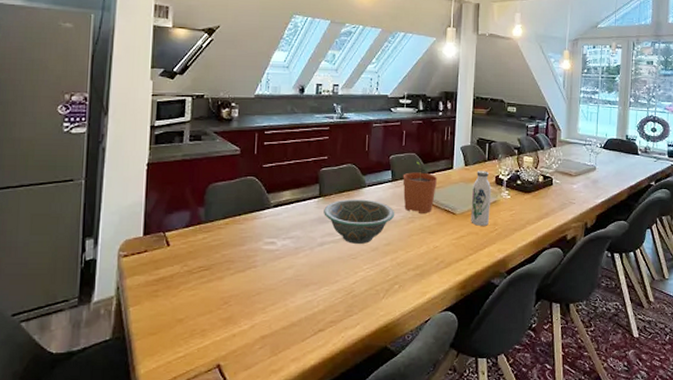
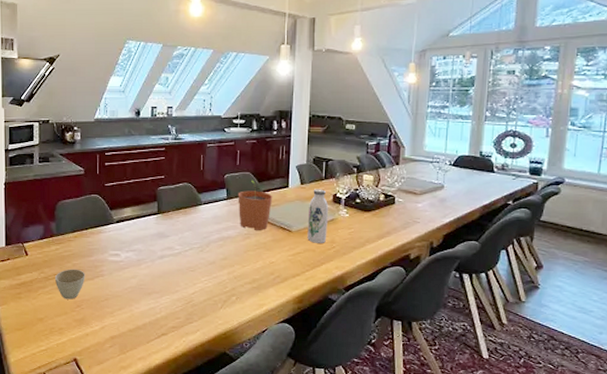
cup: none [199,260,236,296] -> present [54,269,85,300]
decorative bowl: present [324,199,395,244] -> none [163,216,231,258]

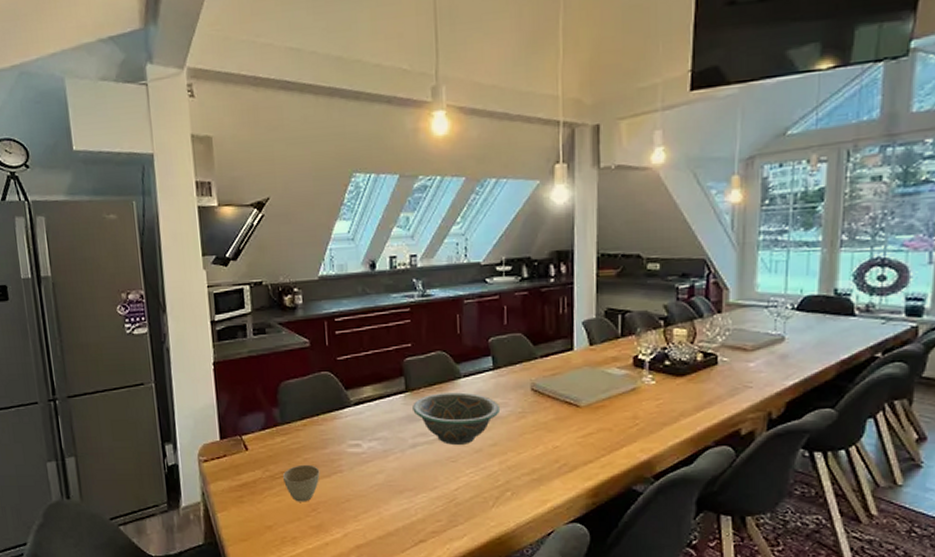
decorative bowl: none [163,216,231,258] -> present [412,392,501,445]
plant pot: present [238,180,273,230] -> none [507,343,554,407]
water bottle: present [307,189,328,243] -> none [600,350,627,420]

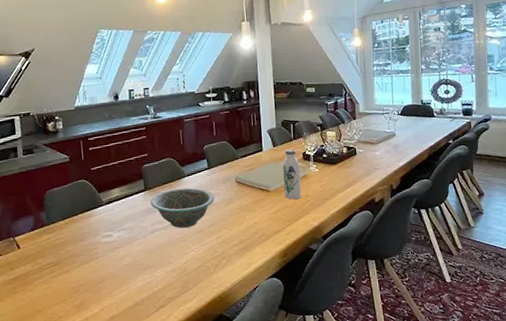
cup: present [282,464,320,502] -> none [49,255,80,287]
water bottle: none [600,350,627,420] -> present [282,149,302,200]

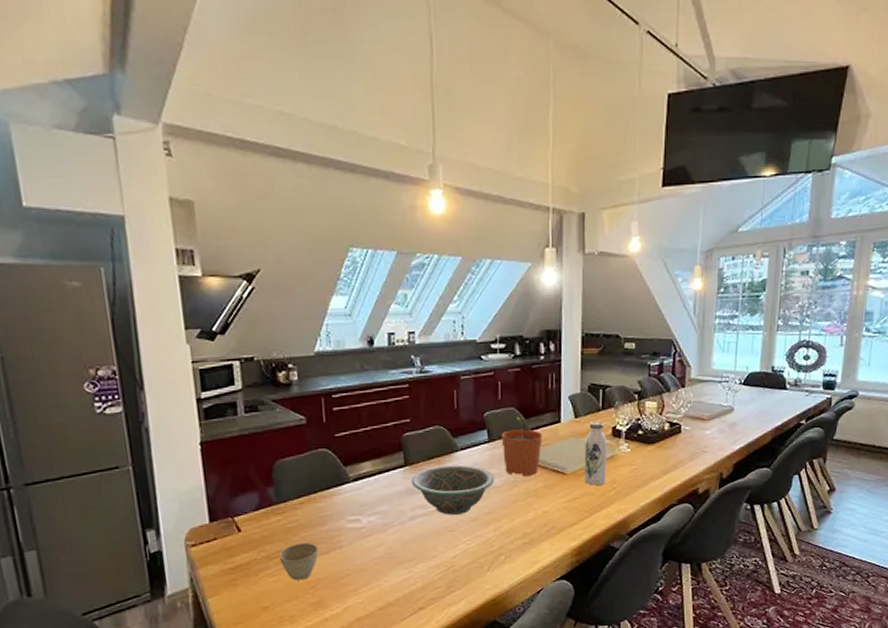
cup: none [49,255,80,287] -> present [278,542,319,581]
plant pot: none [217,148,250,195] -> present [501,416,543,476]

